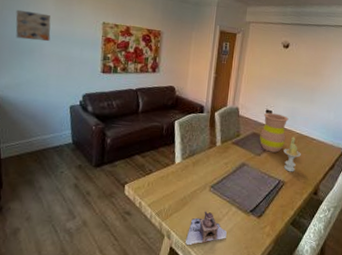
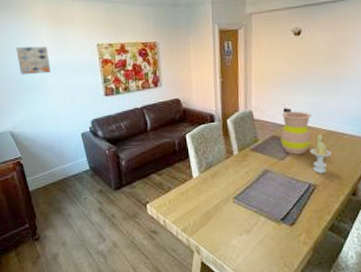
teapot: present [185,211,227,246] -> none [216,223,258,260]

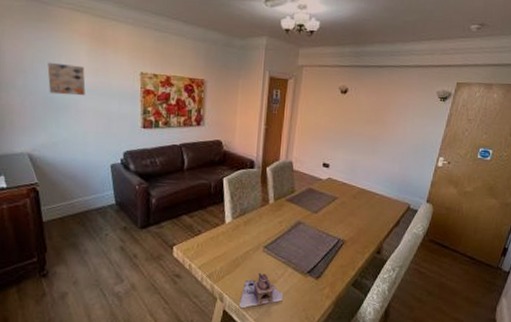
teapot: none [216,223,258,260] -> present [239,272,283,309]
vase: present [280,111,311,155] -> none [316,166,348,209]
candle: present [310,134,331,174] -> none [343,192,362,230]

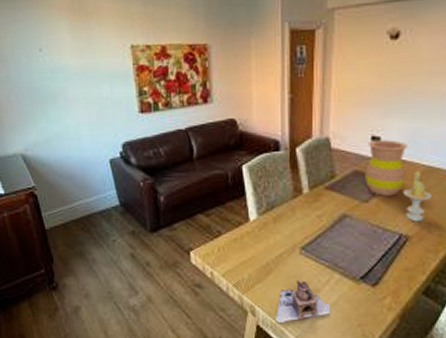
wall art: present [47,62,86,96] -> none [28,46,72,84]
vase: none [316,166,348,209] -> present [365,140,408,196]
candle: none [343,192,362,230] -> present [403,171,432,222]

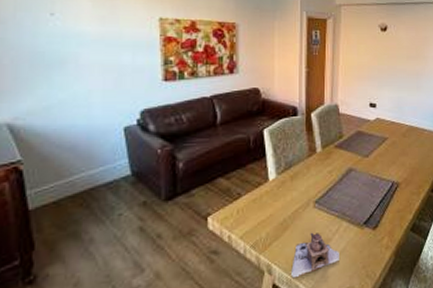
vase: present [365,140,408,196] -> none [366,106,395,151]
candle: present [403,171,432,222] -> none [394,130,413,171]

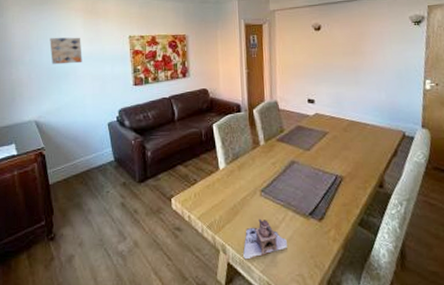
wall art: none [36,10,89,48] -> present [50,37,82,65]

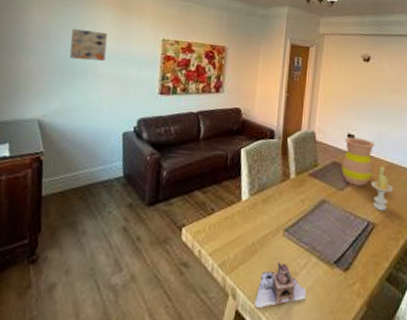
vase: none [305,101,336,145] -> present [341,137,375,186]
candle: none [335,125,356,165] -> present [371,166,393,211]

